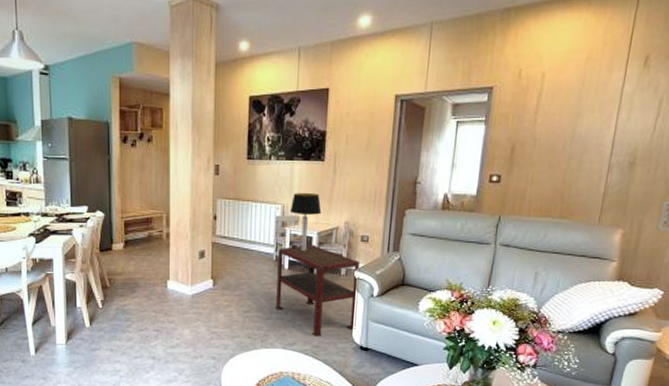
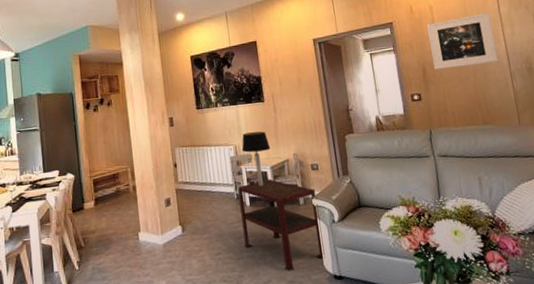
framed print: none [524,89,610,151] -> present [426,12,498,70]

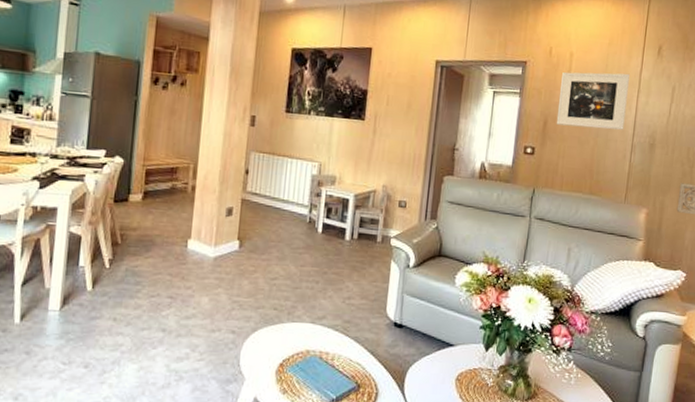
side table: present [238,179,325,271] -> none [305,207,397,310]
table lamp: present [241,131,271,186] -> none [326,151,360,214]

